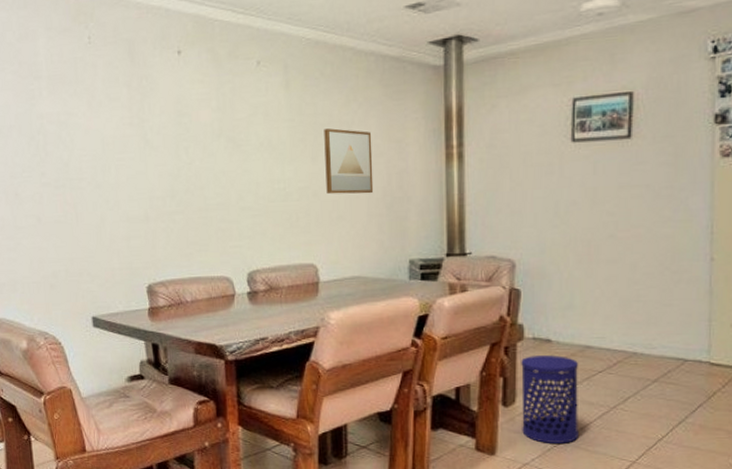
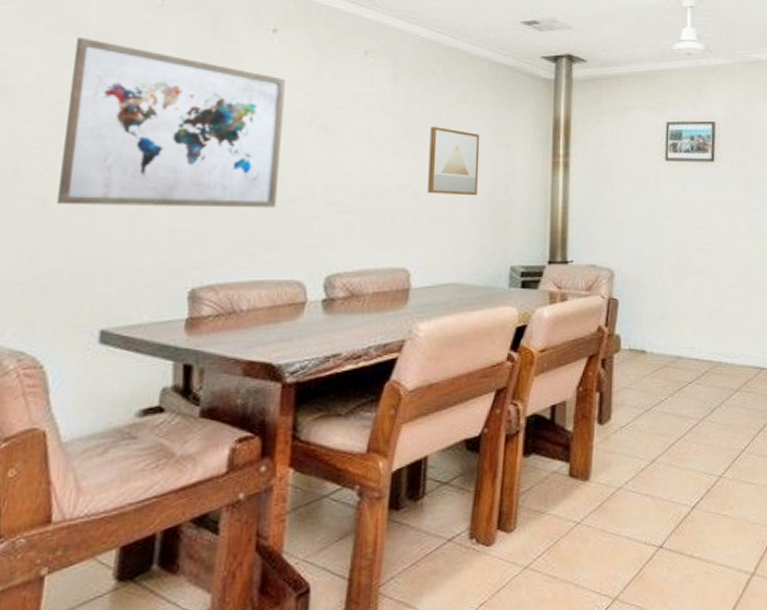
wall art: none [35,80,201,221] -> present [57,36,286,208]
waste bin: present [521,355,578,443] -> none [617,367,670,463]

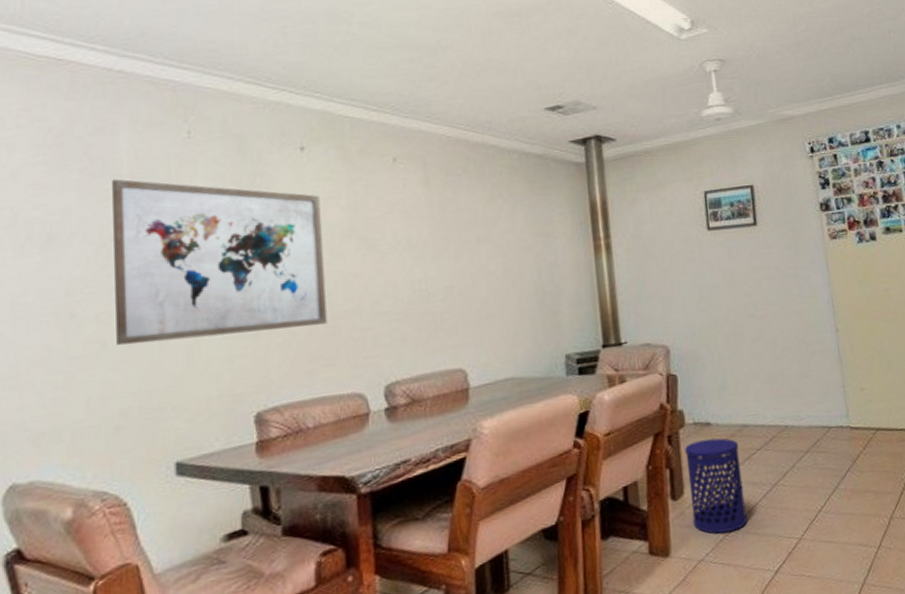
wall art: present [427,127,480,196] -> none [468,224,524,293]
waste bin: none [617,367,670,463] -> present [685,438,747,534]

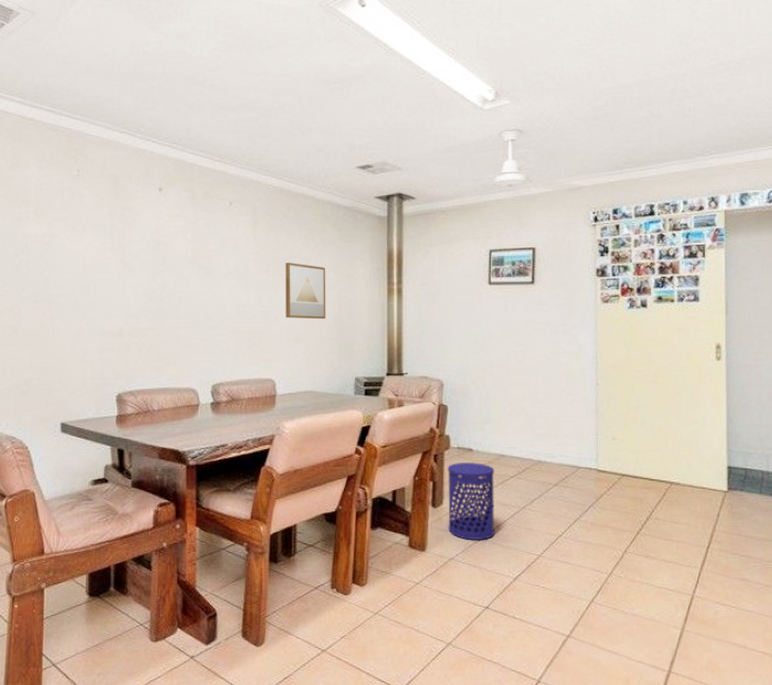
wall art: present [111,178,327,346] -> none [23,204,172,332]
wall art: none [468,224,524,293] -> present [285,263,326,320]

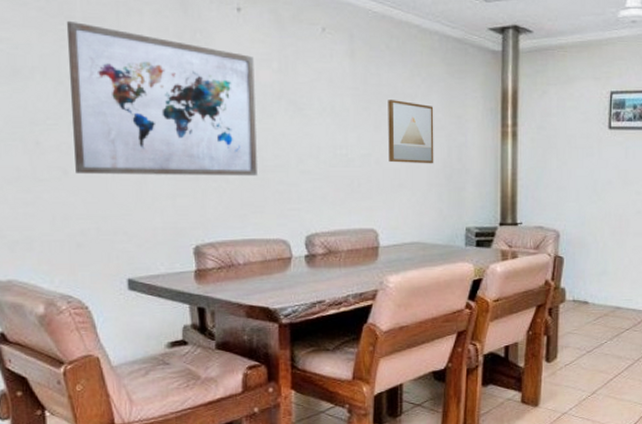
wall art: none [23,204,172,332] -> present [66,20,257,177]
waste bin: present [448,463,495,540] -> none [562,316,610,394]

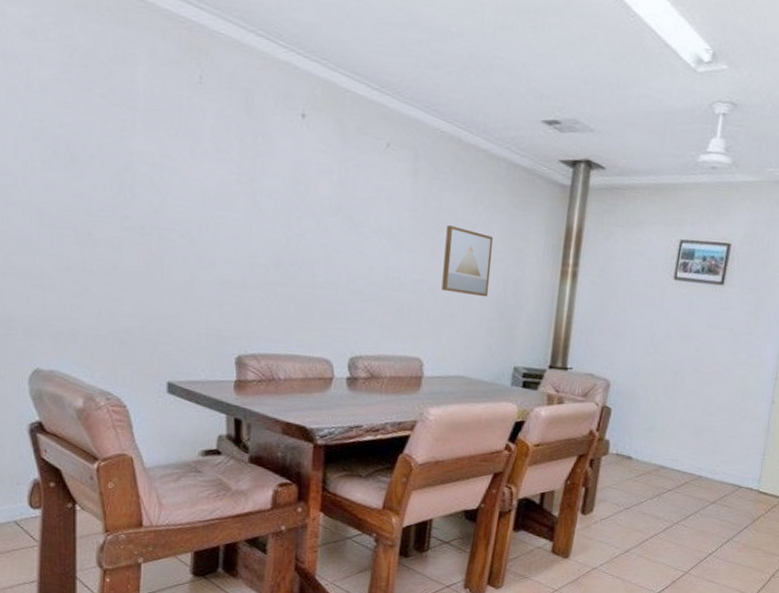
wall art: present [66,20,257,177] -> none [125,111,314,291]

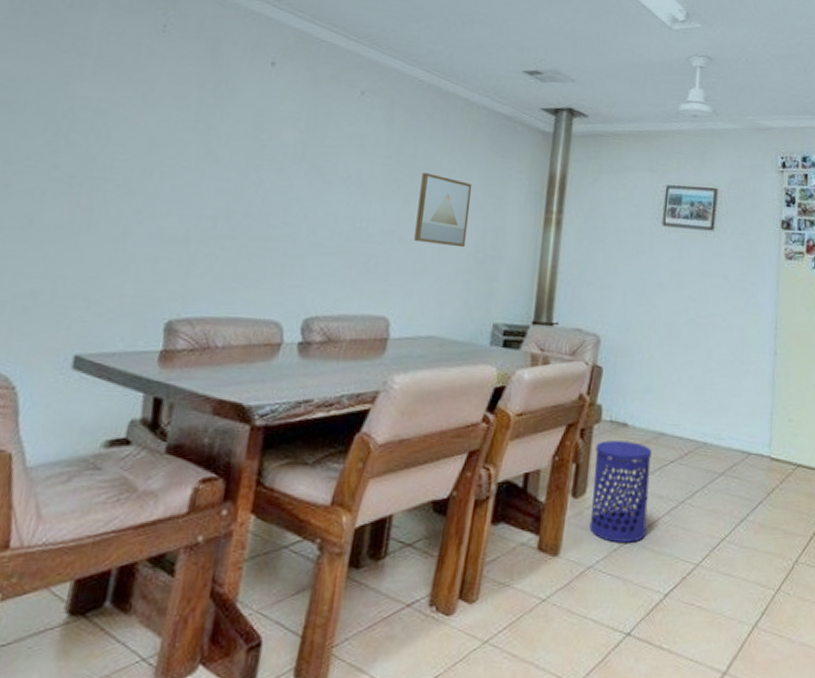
waste bin: none [595,470,652,552] -> present [589,440,652,543]

